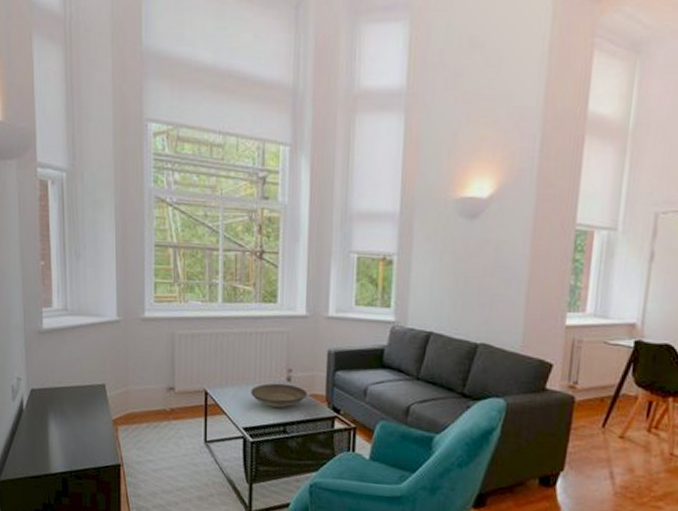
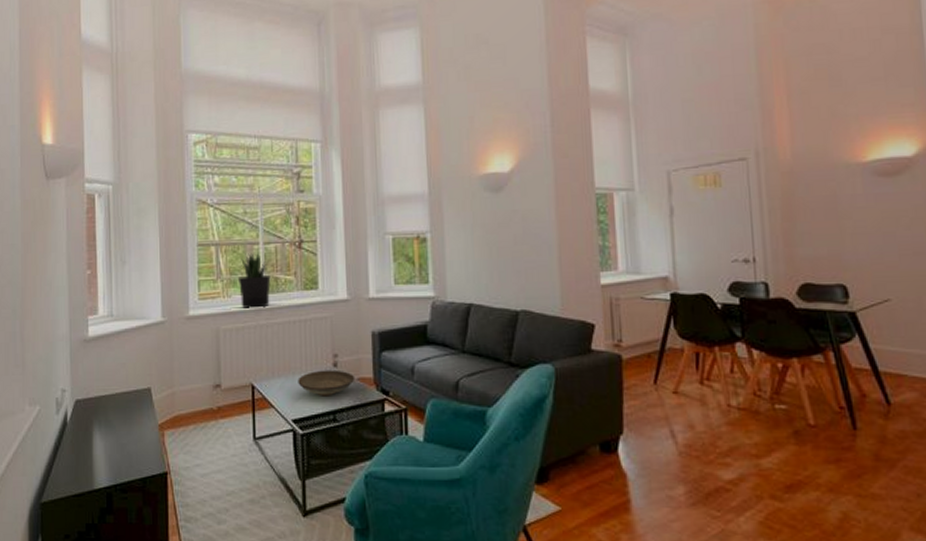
planter: none [196,259,229,317] -> present [239,253,271,310]

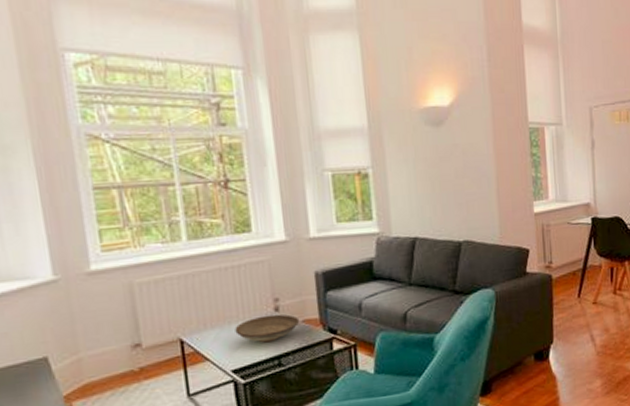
planter: present [239,253,271,310] -> none [152,195,195,259]

